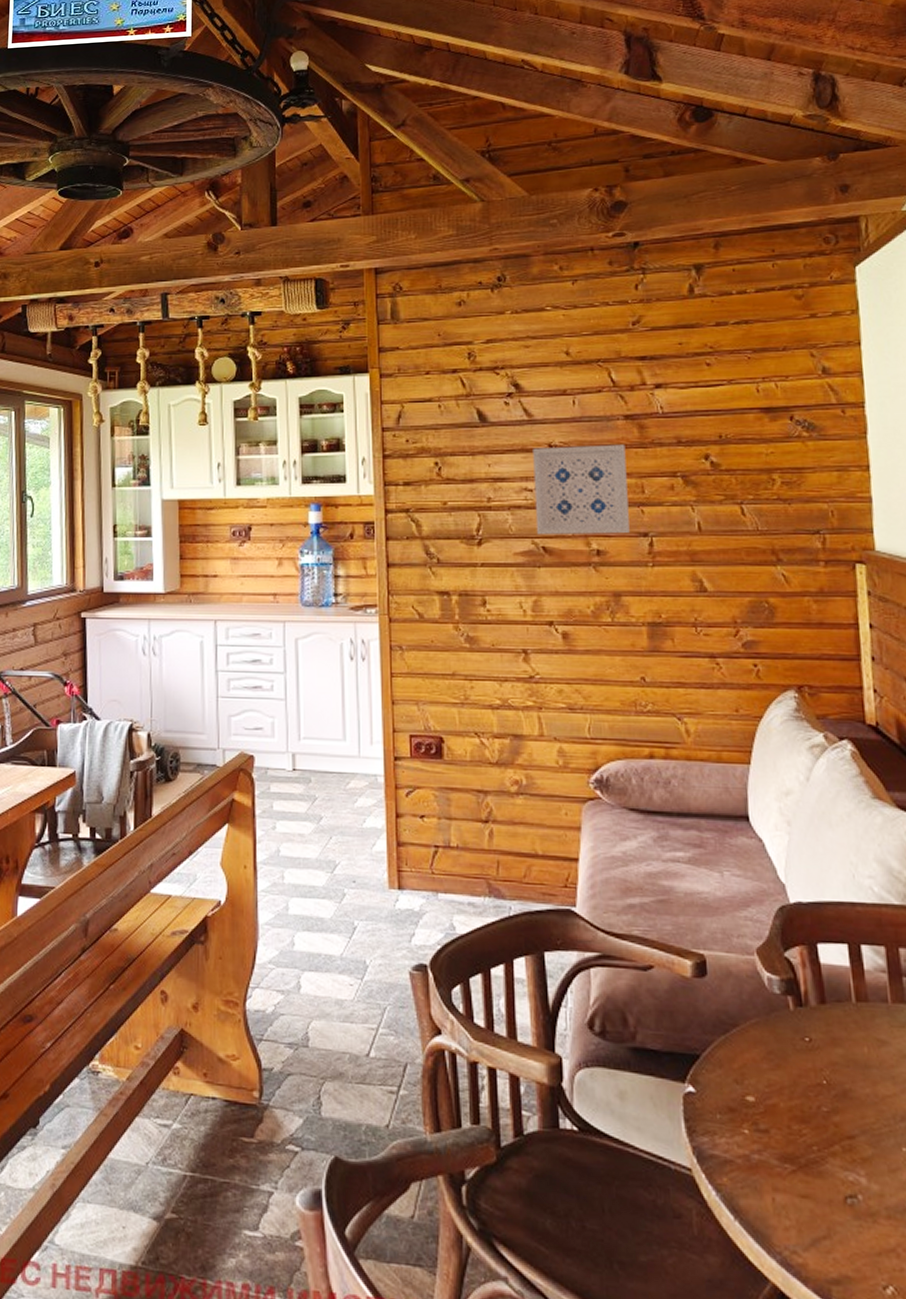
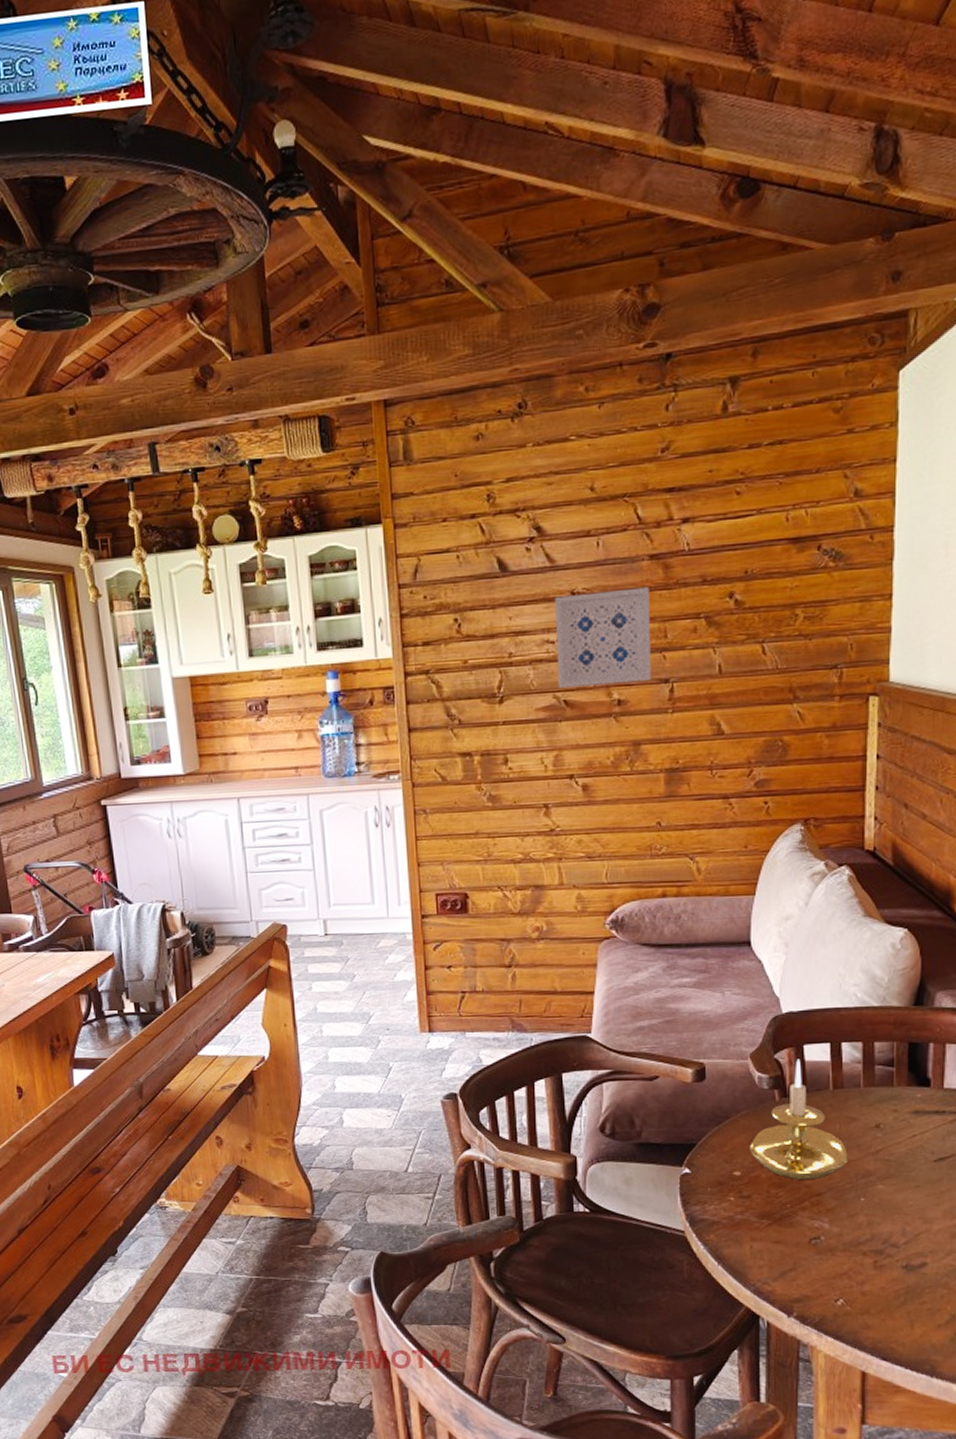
candle holder: none [763,960,882,1116] -> present [750,1059,848,1180]

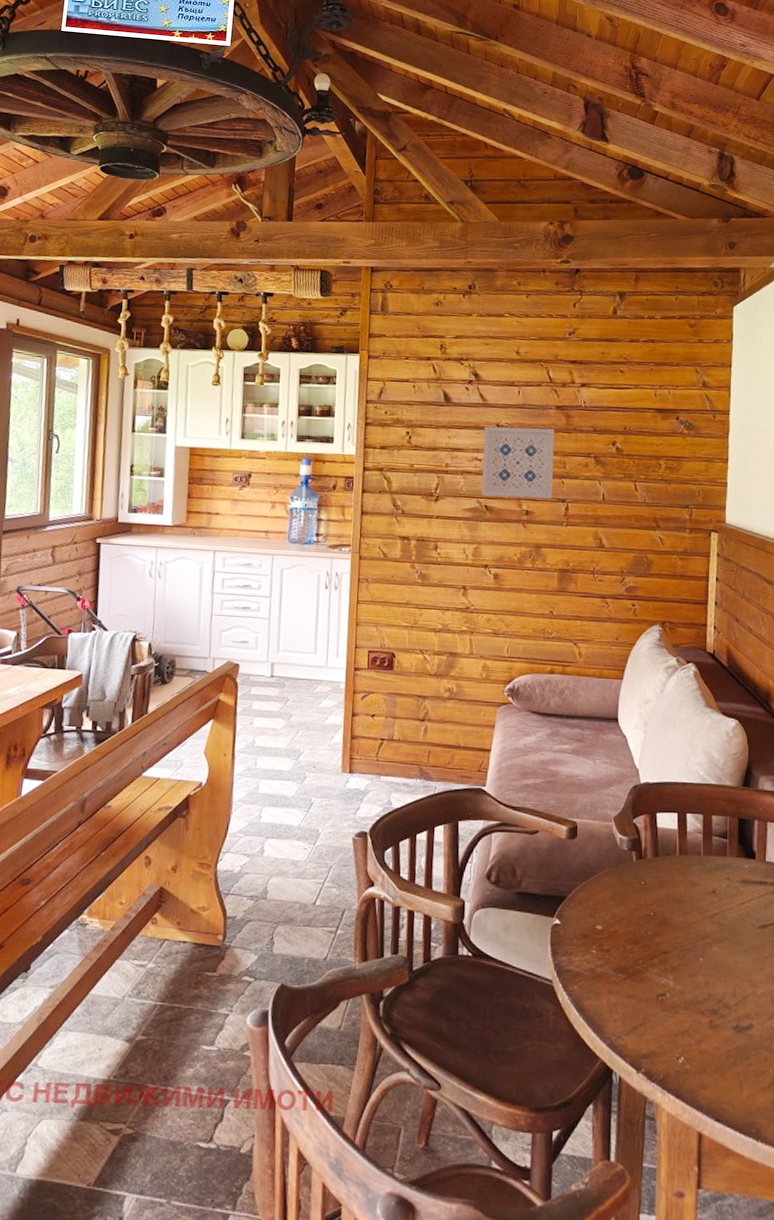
candle holder: present [750,1059,848,1180] -> none [611,825,690,937]

